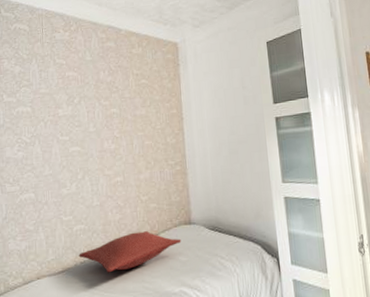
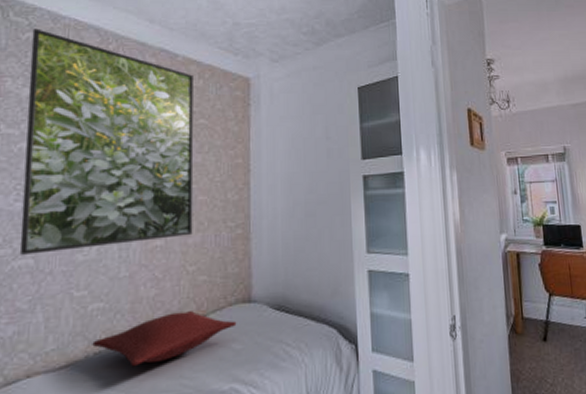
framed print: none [18,20,143,190] -> present [19,28,194,255]

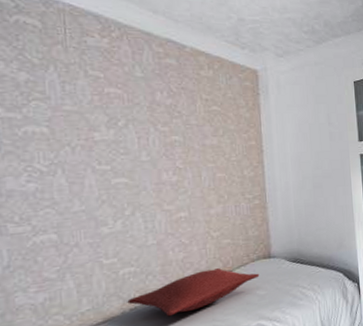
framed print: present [19,28,194,255] -> none [21,11,214,231]

